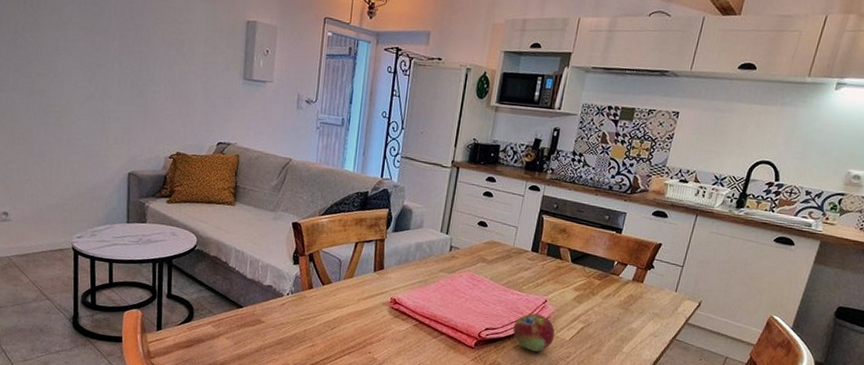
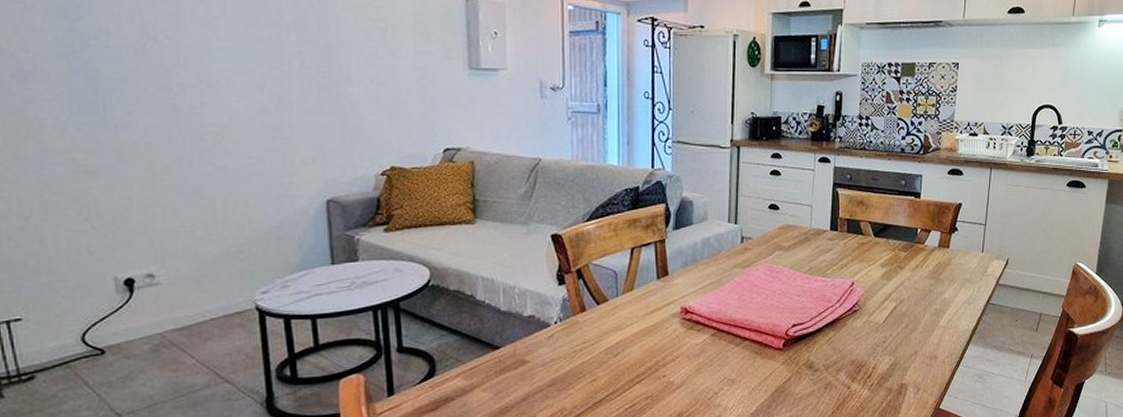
fruit: present [513,313,555,352] -> none [822,299,868,342]

